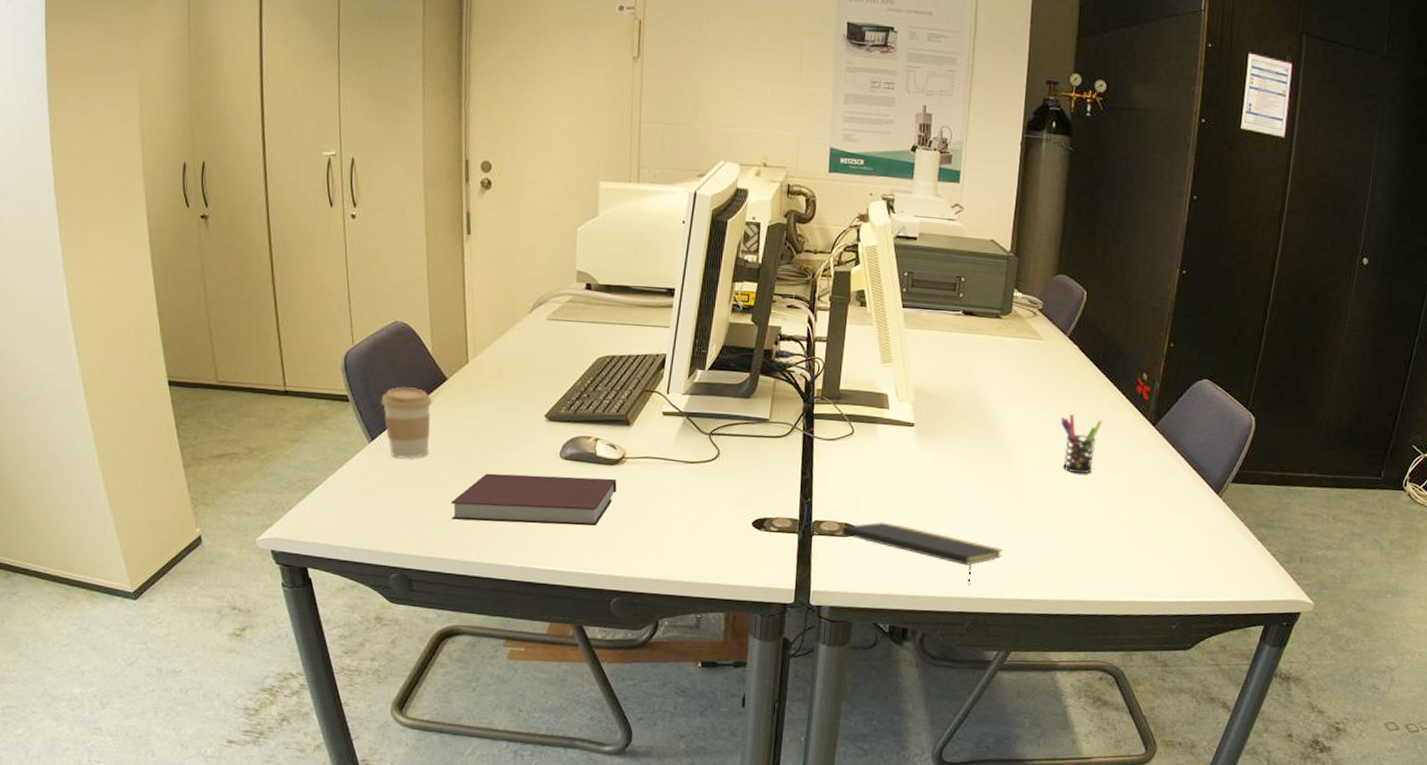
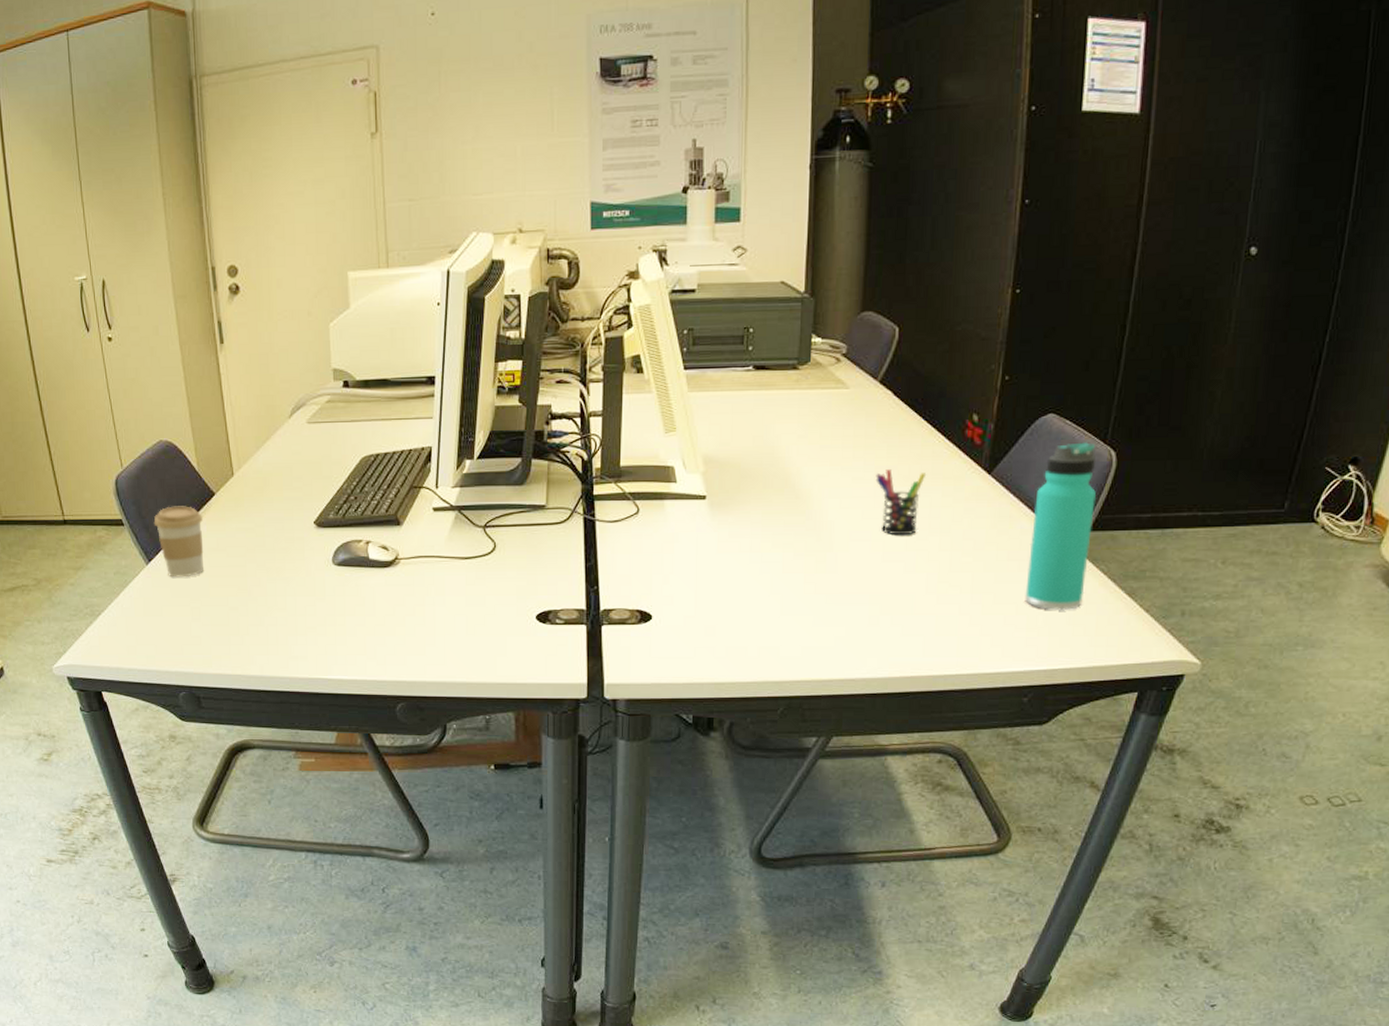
notebook: present [450,473,617,526] -> none [229,581,392,635]
notepad: present [841,522,1004,585] -> none [633,605,817,667]
thermos bottle: none [1177,406,1240,551] -> present [1025,442,1097,611]

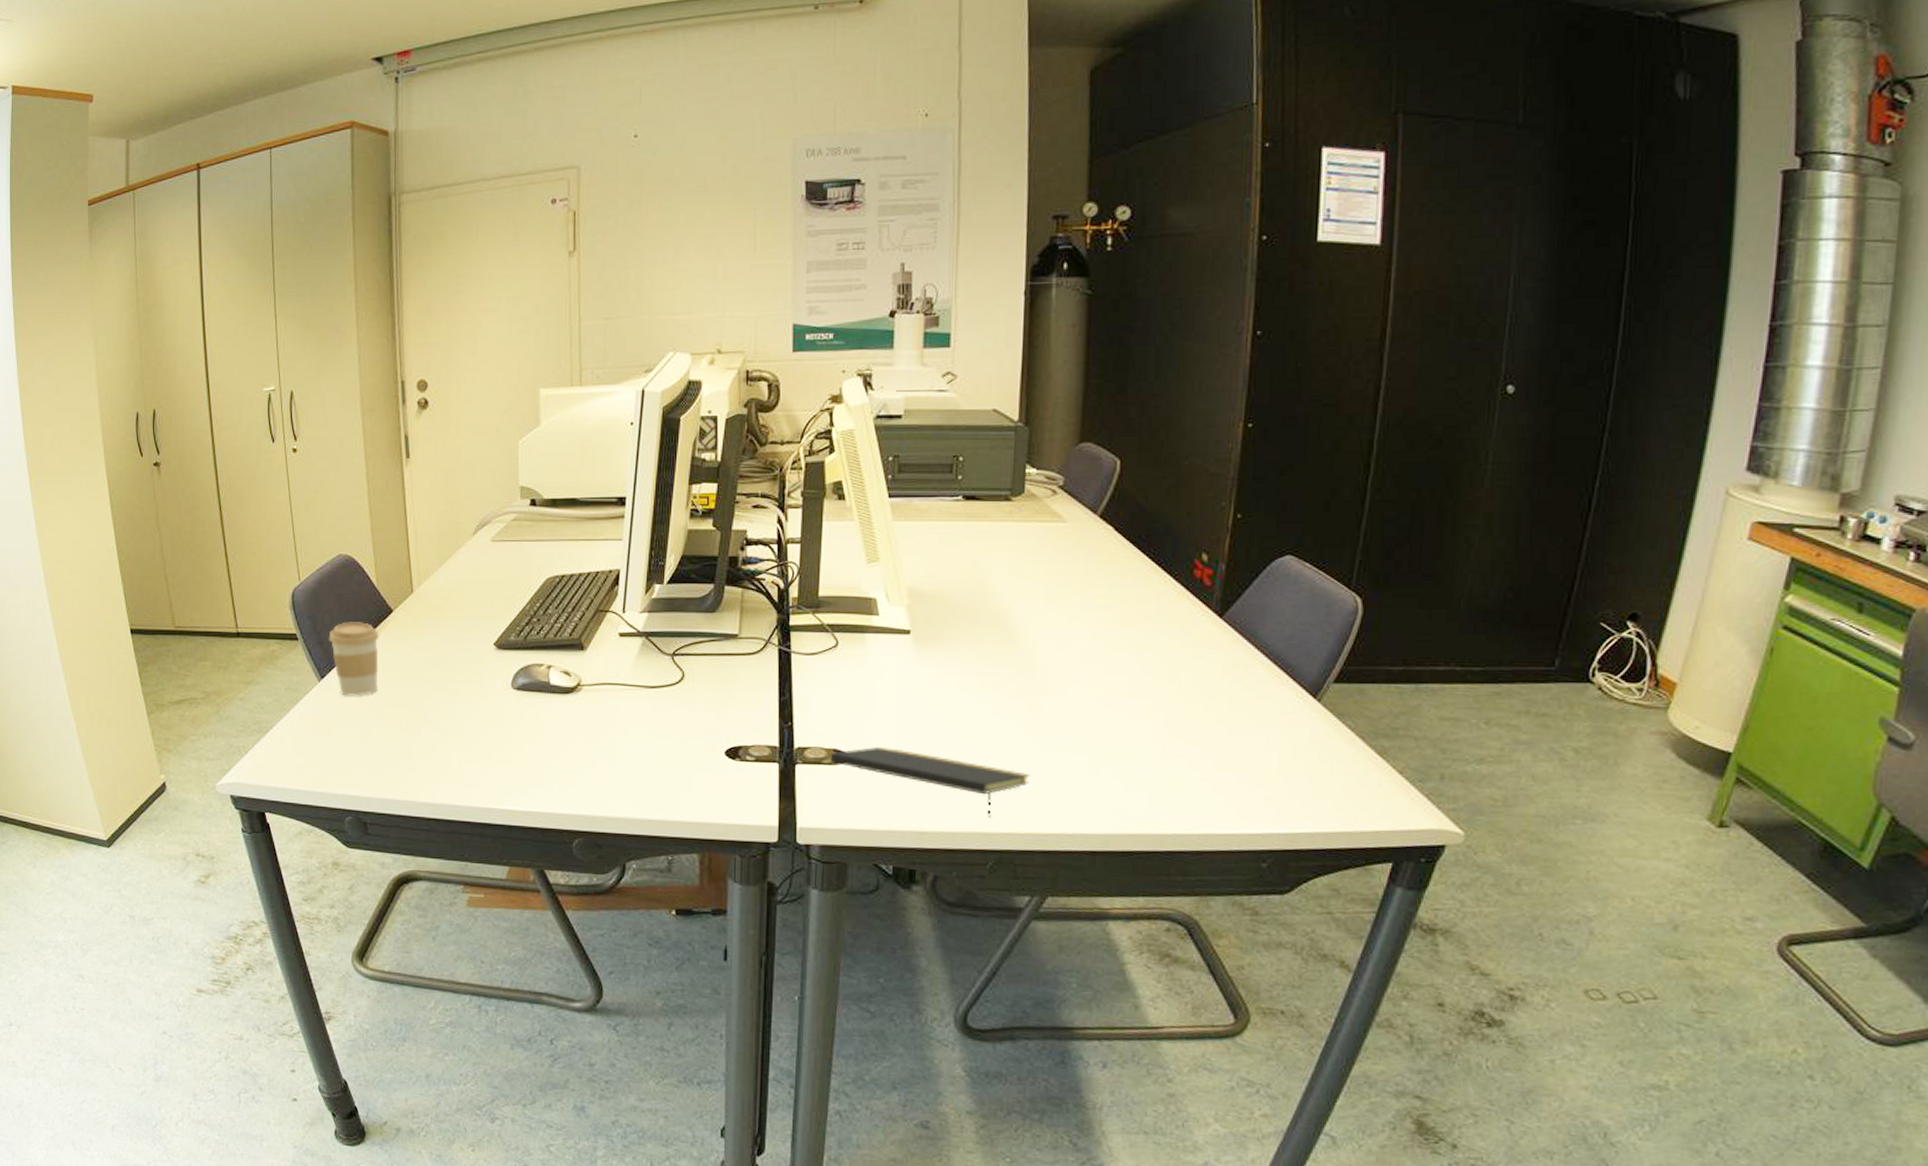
notepad: none [633,605,817,667] -> present [830,746,1031,818]
pen holder: present [875,469,927,536] -> none [1095,609,1152,680]
thermos bottle: present [1025,442,1097,611] -> none [1262,587,1341,769]

